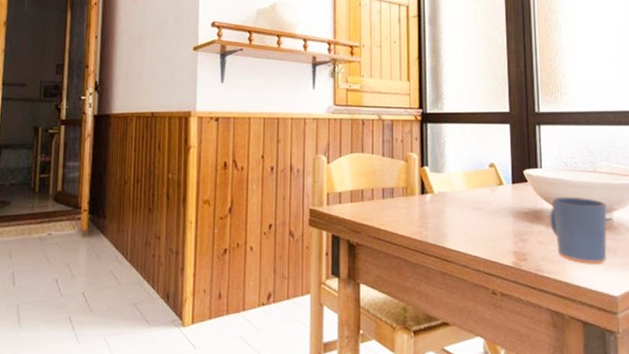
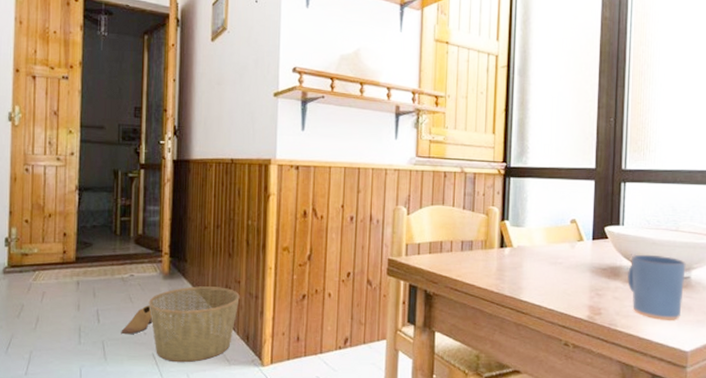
shoe: none [37,265,70,297] -> present [121,305,153,335]
basket: none [66,243,160,325] -> present [148,286,240,362]

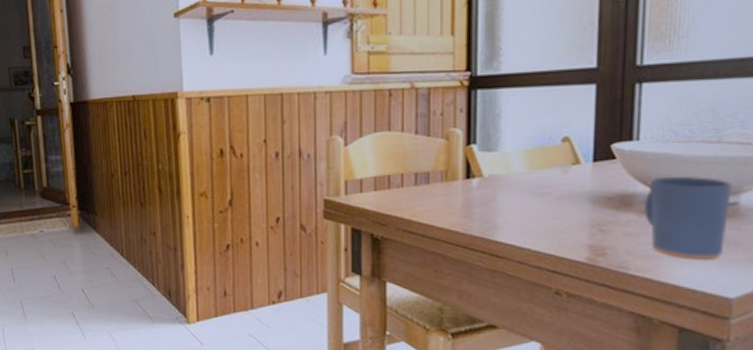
shoe: present [121,305,153,335] -> none [37,262,68,293]
basket: present [148,286,240,362] -> none [62,240,157,320]

